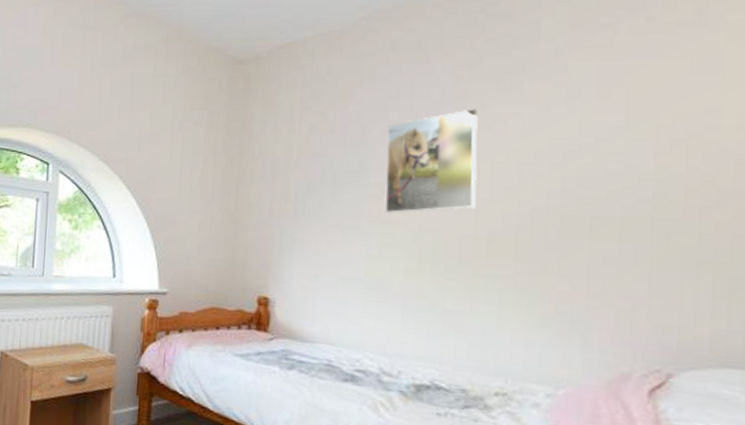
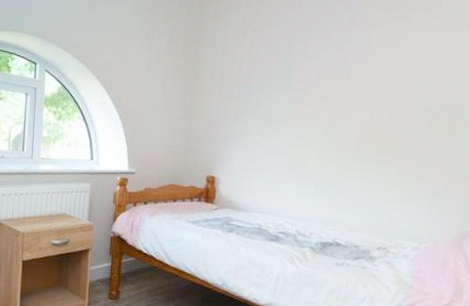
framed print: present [384,109,478,214] -> none [305,31,377,112]

